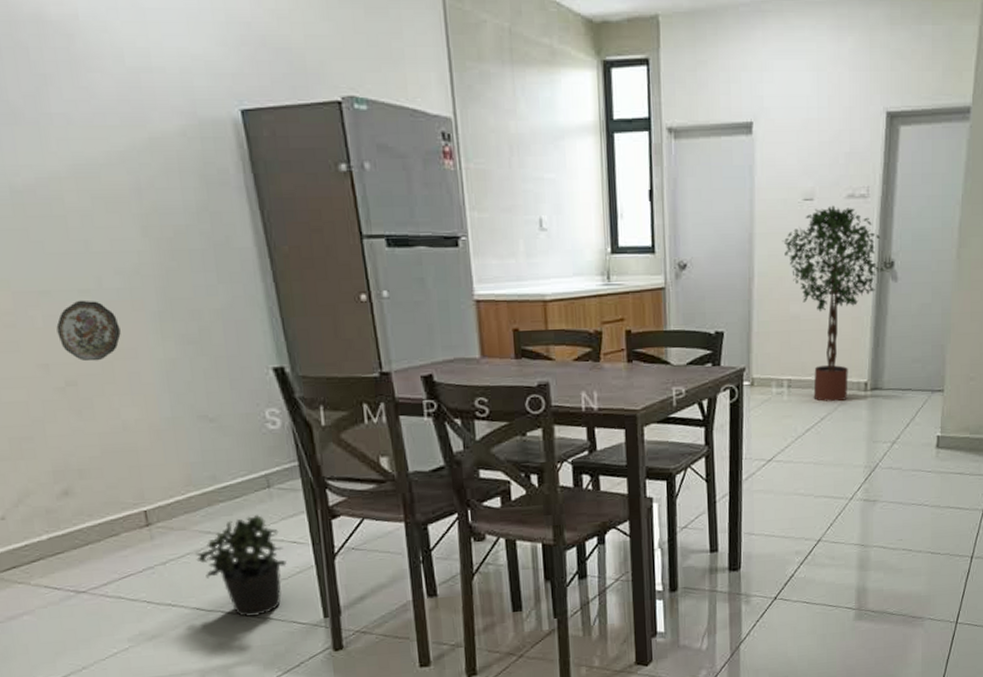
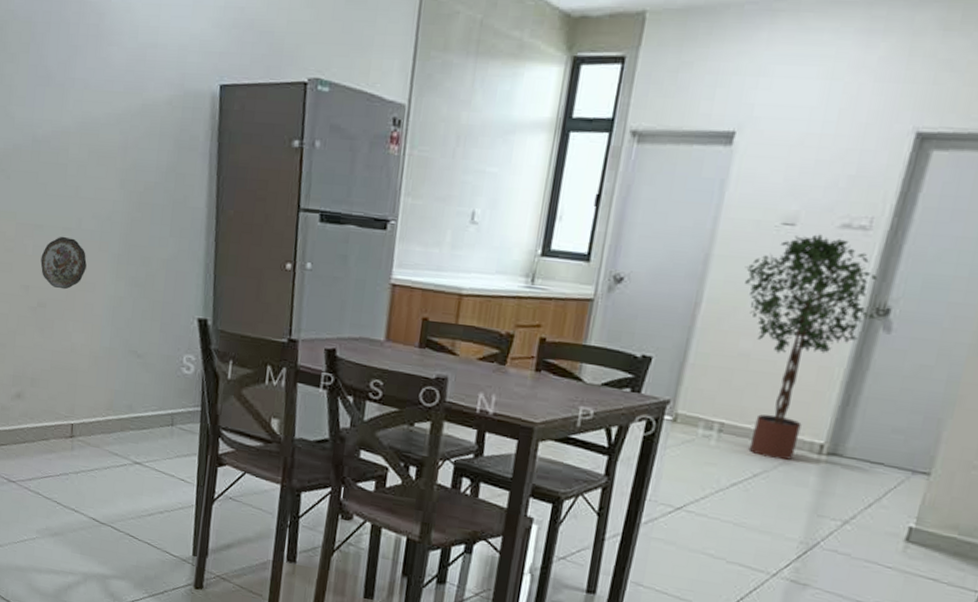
potted plant: present [195,514,287,618] -> none [102,447,173,539]

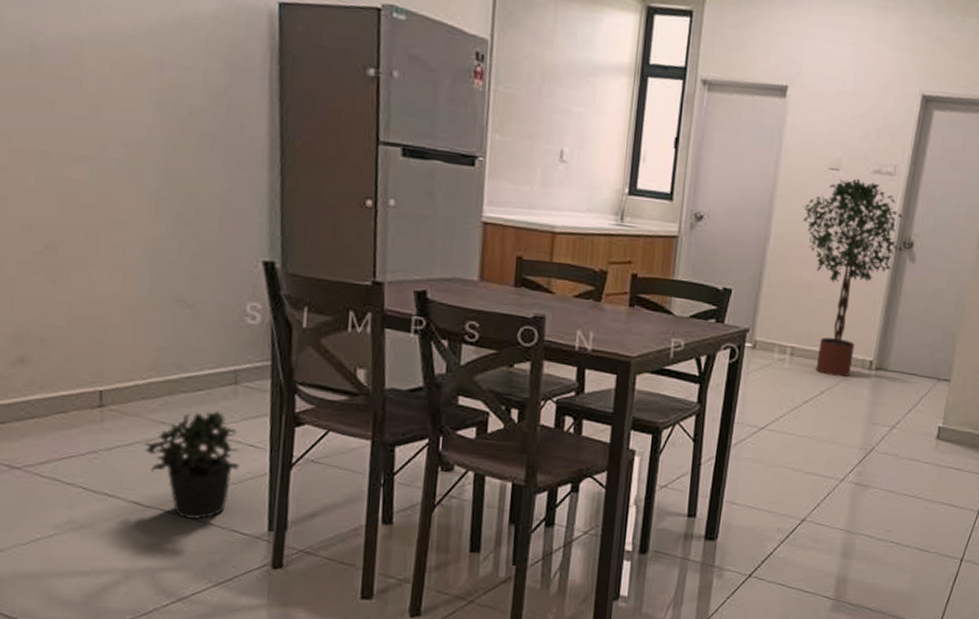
decorative plate: present [40,236,87,290] -> none [48,165,114,230]
potted plant: none [102,447,173,539] -> present [144,410,239,520]

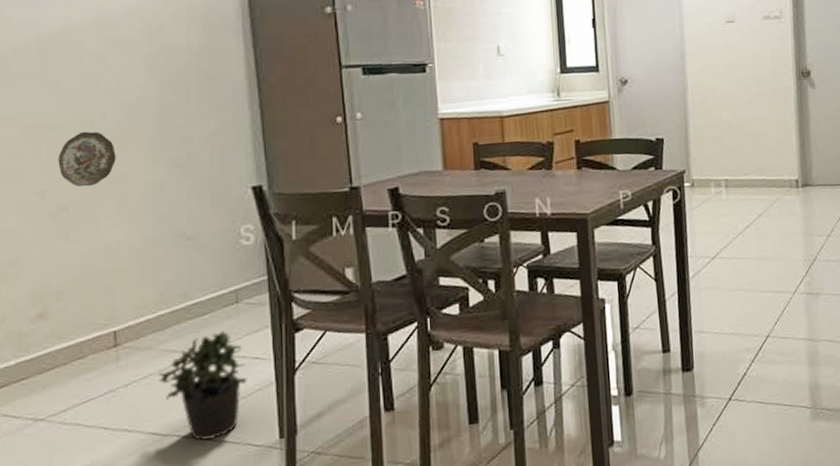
decorative plate: none [48,165,114,230] -> present [58,131,116,187]
potted tree: present [802,178,902,377] -> none [710,26,802,200]

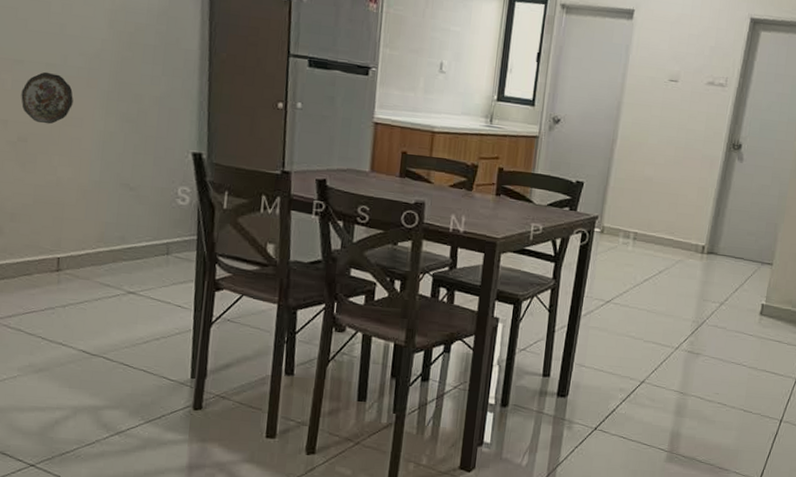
potted plant: present [158,330,247,442] -> none [92,276,169,368]

